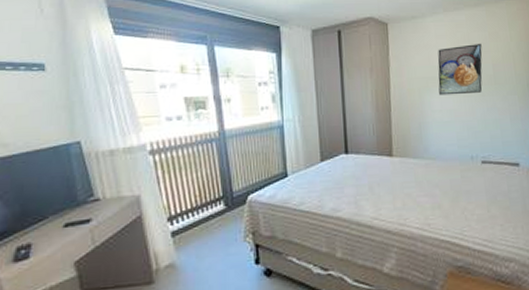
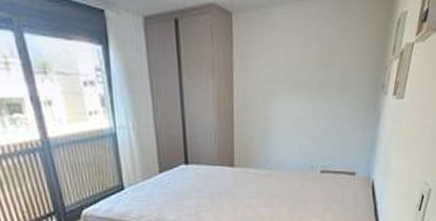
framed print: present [438,44,483,96] -> none [284,43,332,101]

